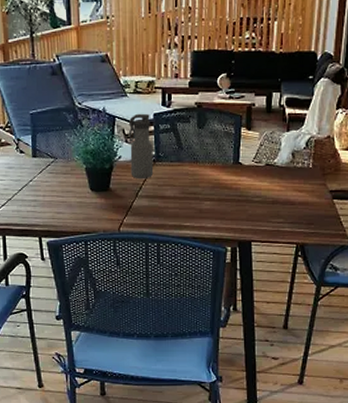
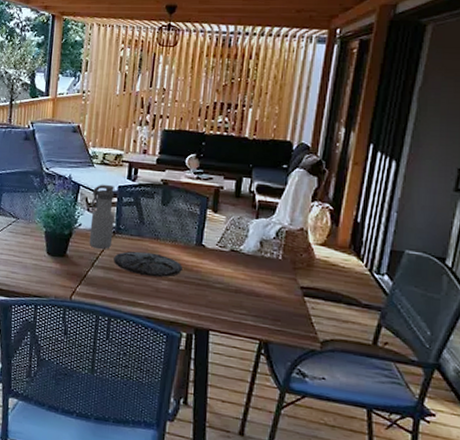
plate: none [157,176,222,199] -> present [113,251,183,277]

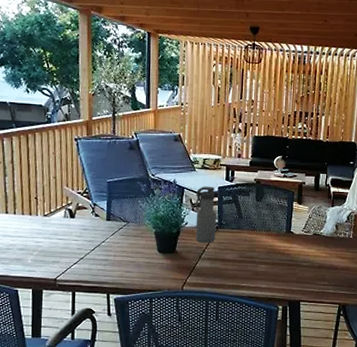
plate: present [113,251,183,277] -> none [218,242,276,263]

